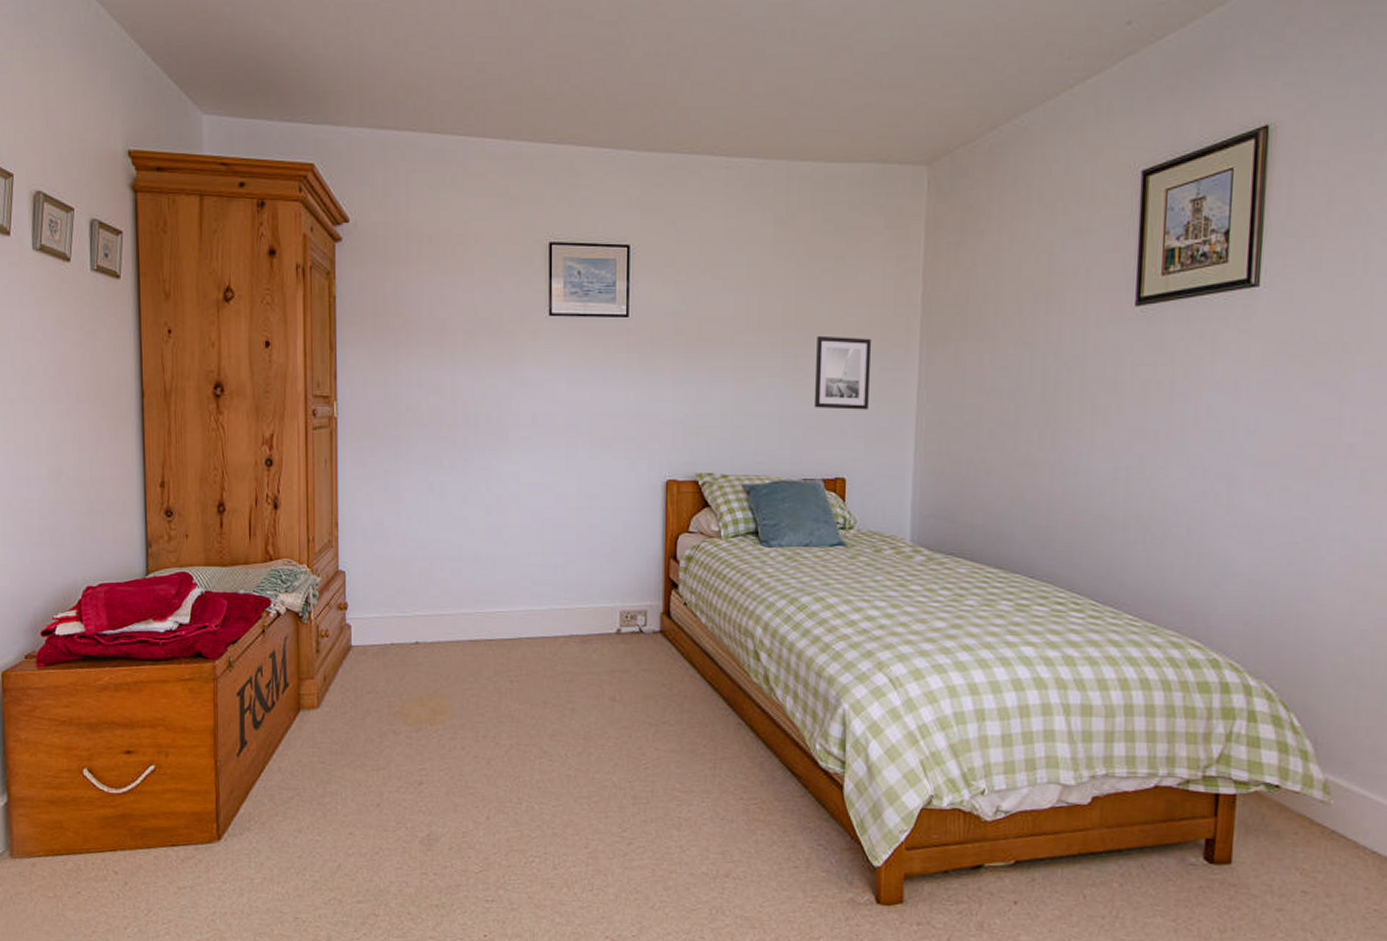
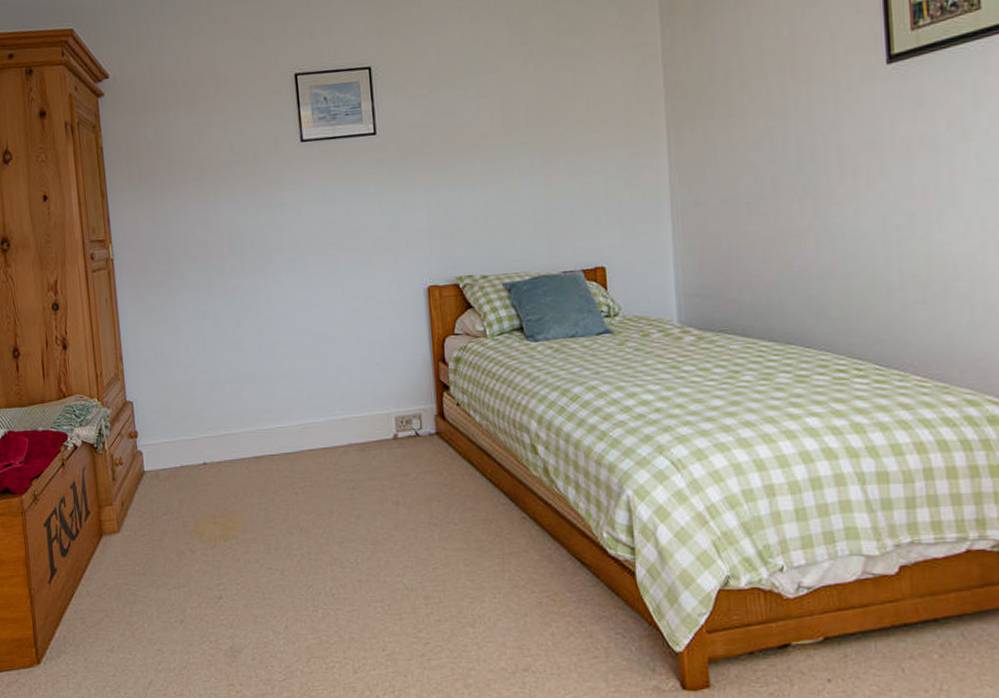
wall art: present [815,335,872,410] -> none [562,128,621,202]

